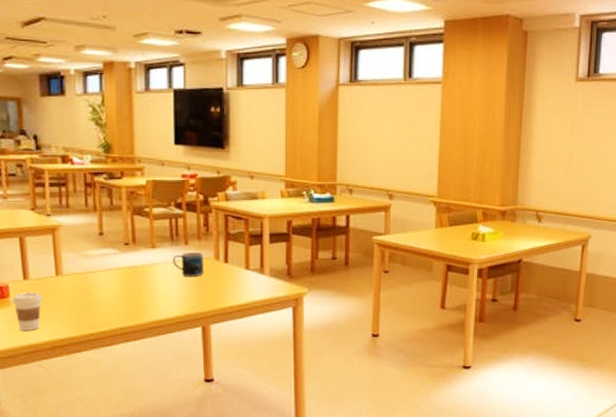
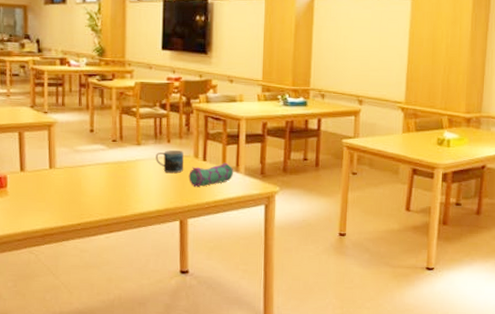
coffee cup: present [11,292,43,330] -> none [9,183,37,219]
pencil case: none [209,264,259,292] -> present [188,162,234,188]

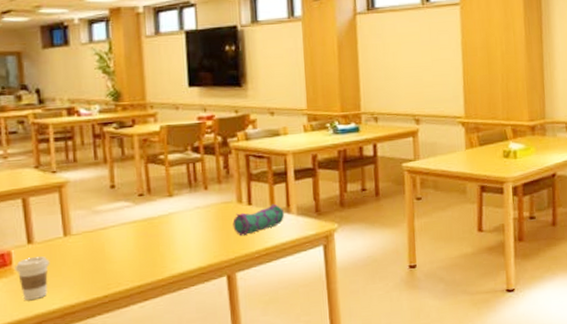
coffee cup: none [9,183,37,219] -> present [14,256,50,300]
mug: present [156,150,184,174] -> none [192,197,226,224]

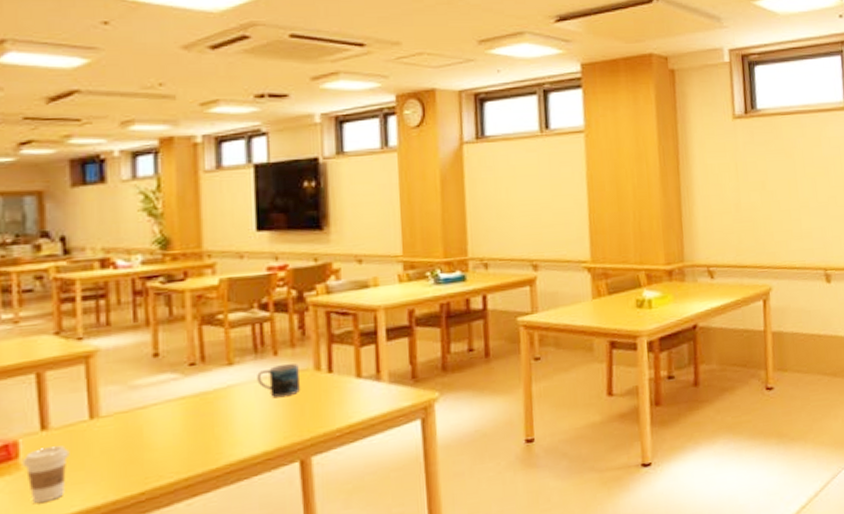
mug: none [192,197,226,224] -> present [257,363,300,398]
pencil case: present [232,204,285,236] -> none [308,370,374,412]

